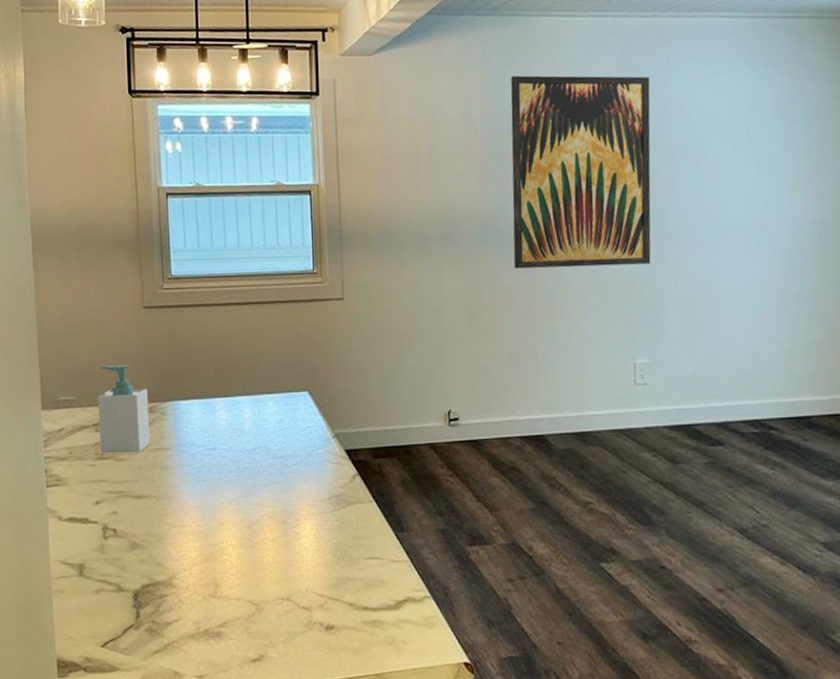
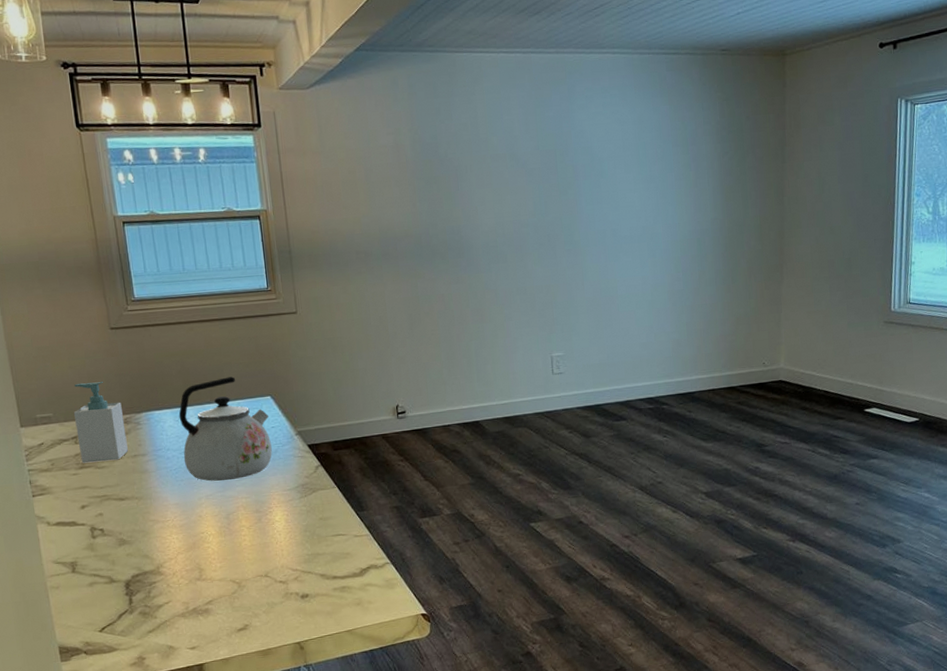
kettle: none [207,367,305,485] -> present [178,377,272,482]
wall art: present [510,75,651,269] -> none [435,106,562,280]

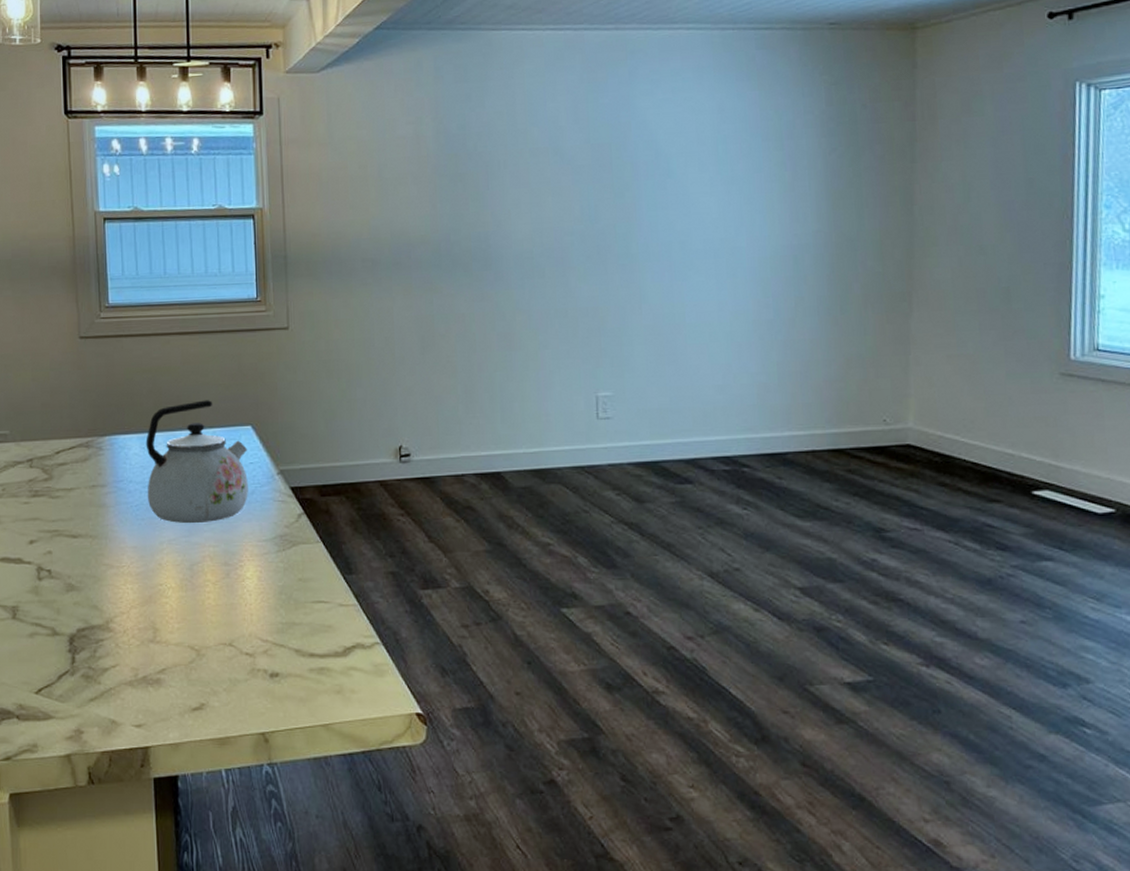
soap bottle: present [74,382,128,463] -> none [32,397,86,491]

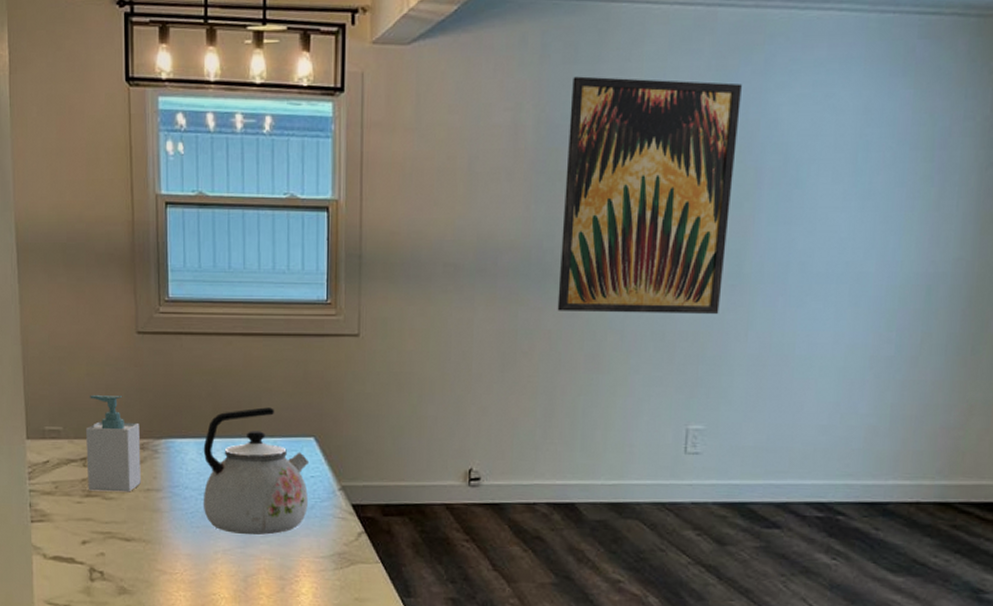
soap bottle: none [32,397,86,491] -> present [86,394,141,492]
wall art: none [464,92,614,296] -> present [557,76,742,314]

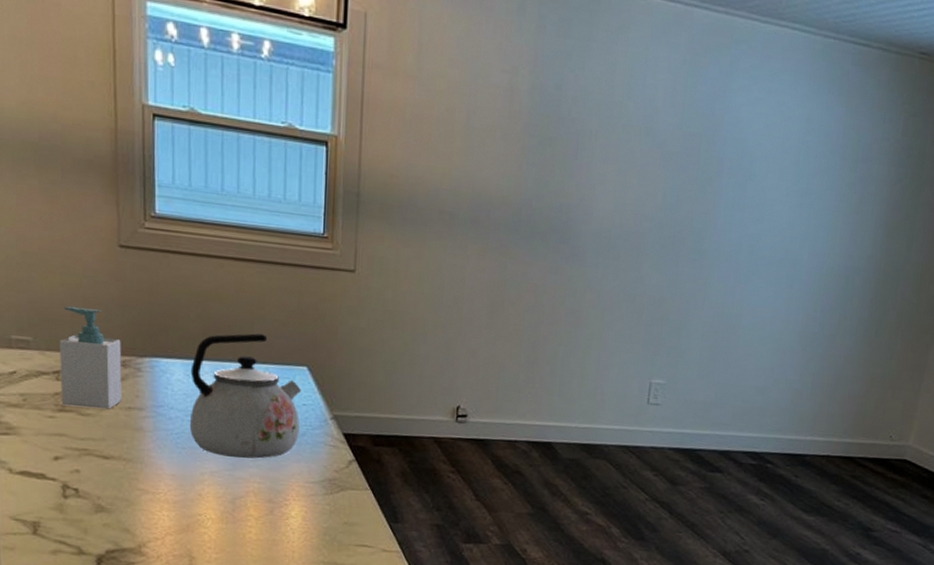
wall art: present [557,76,742,314] -> none [543,50,711,283]

